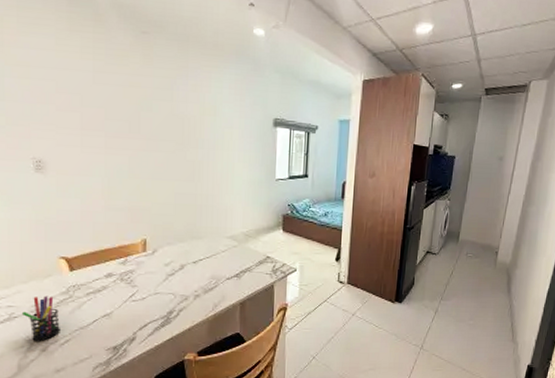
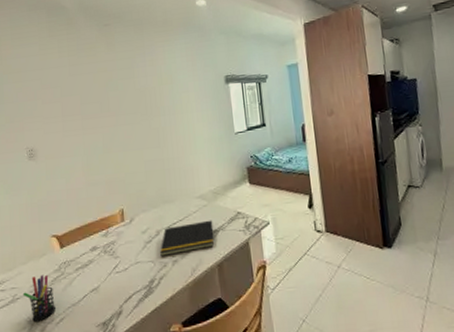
notepad: none [182,260,241,290] -> present [160,220,214,256]

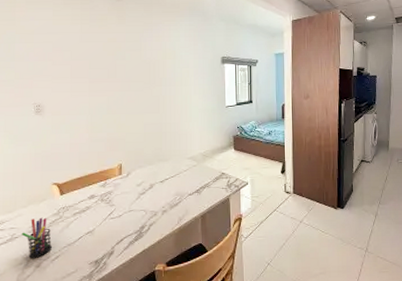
notepad: present [160,220,214,256] -> none [152,178,200,206]

